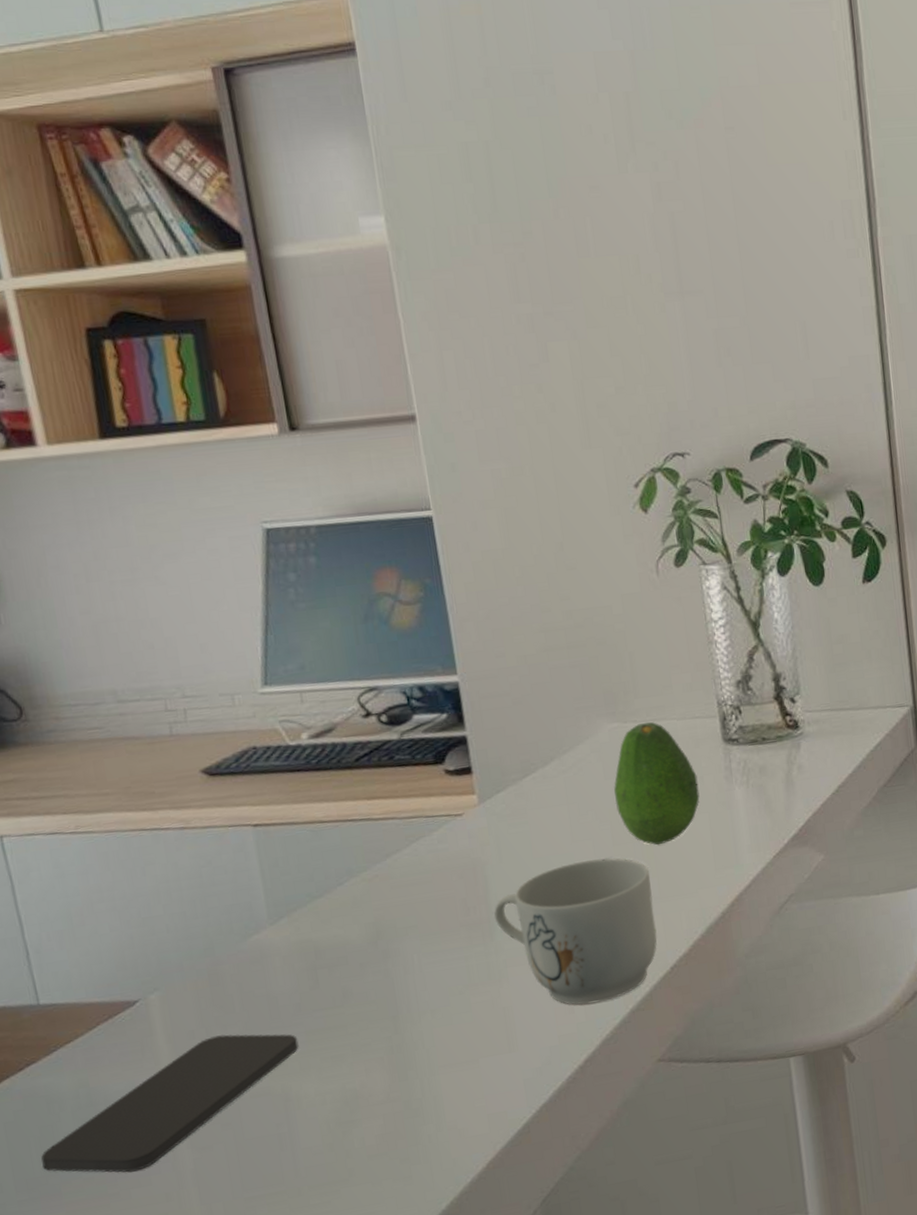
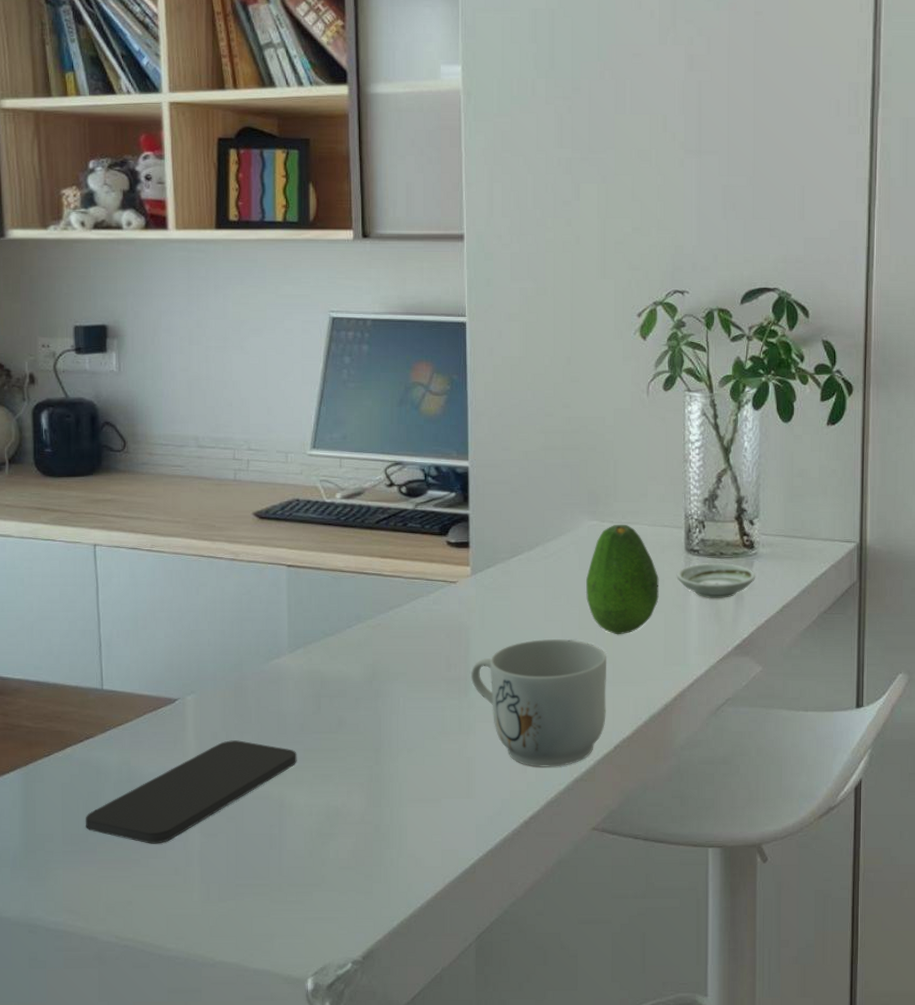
saucer: none [716,748,805,790] -> present [676,562,756,598]

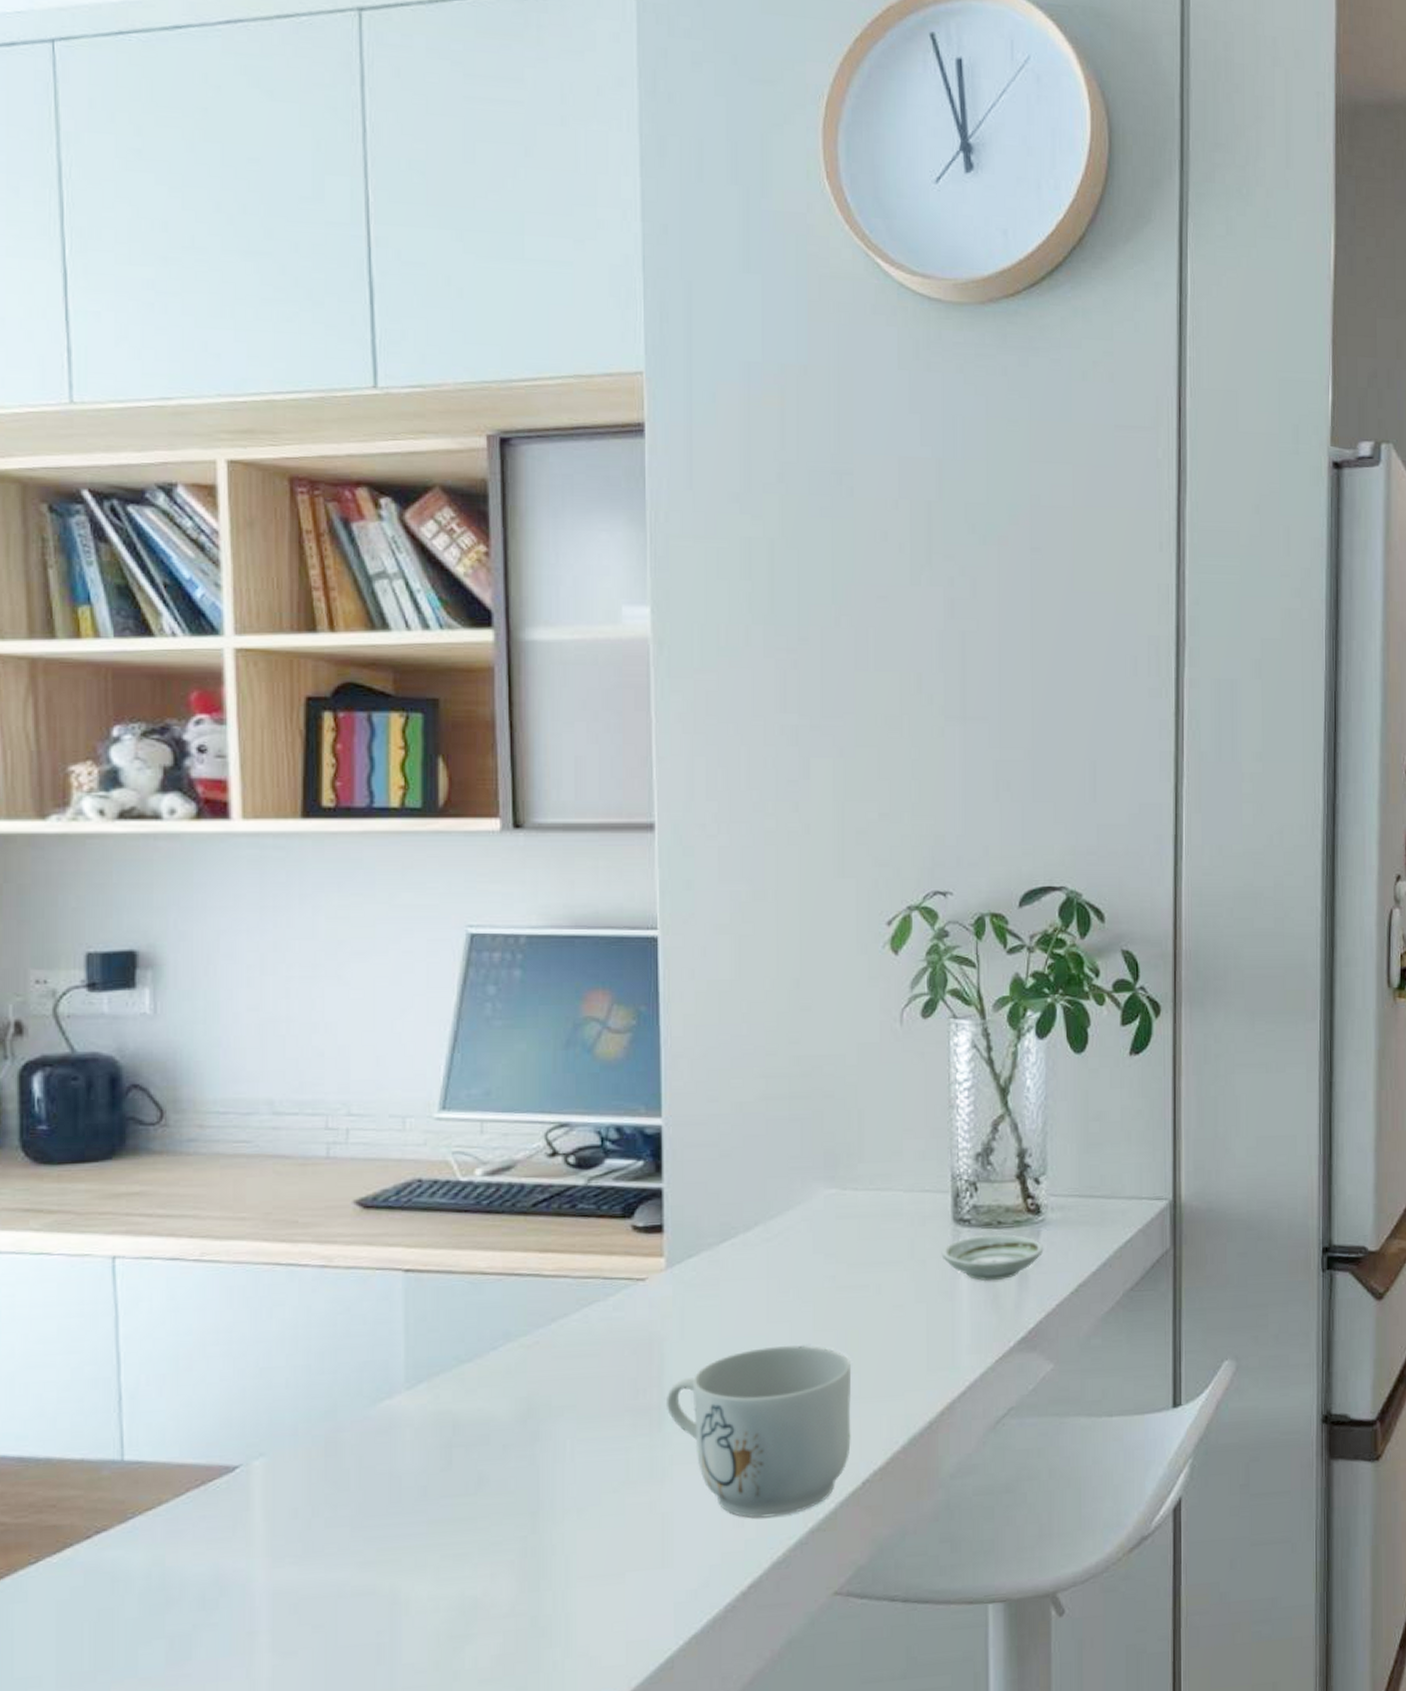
smartphone: present [86,740,297,844] -> none [94,1516,418,1676]
fruit: present [585,524,659,635] -> none [821,1191,919,1336]

